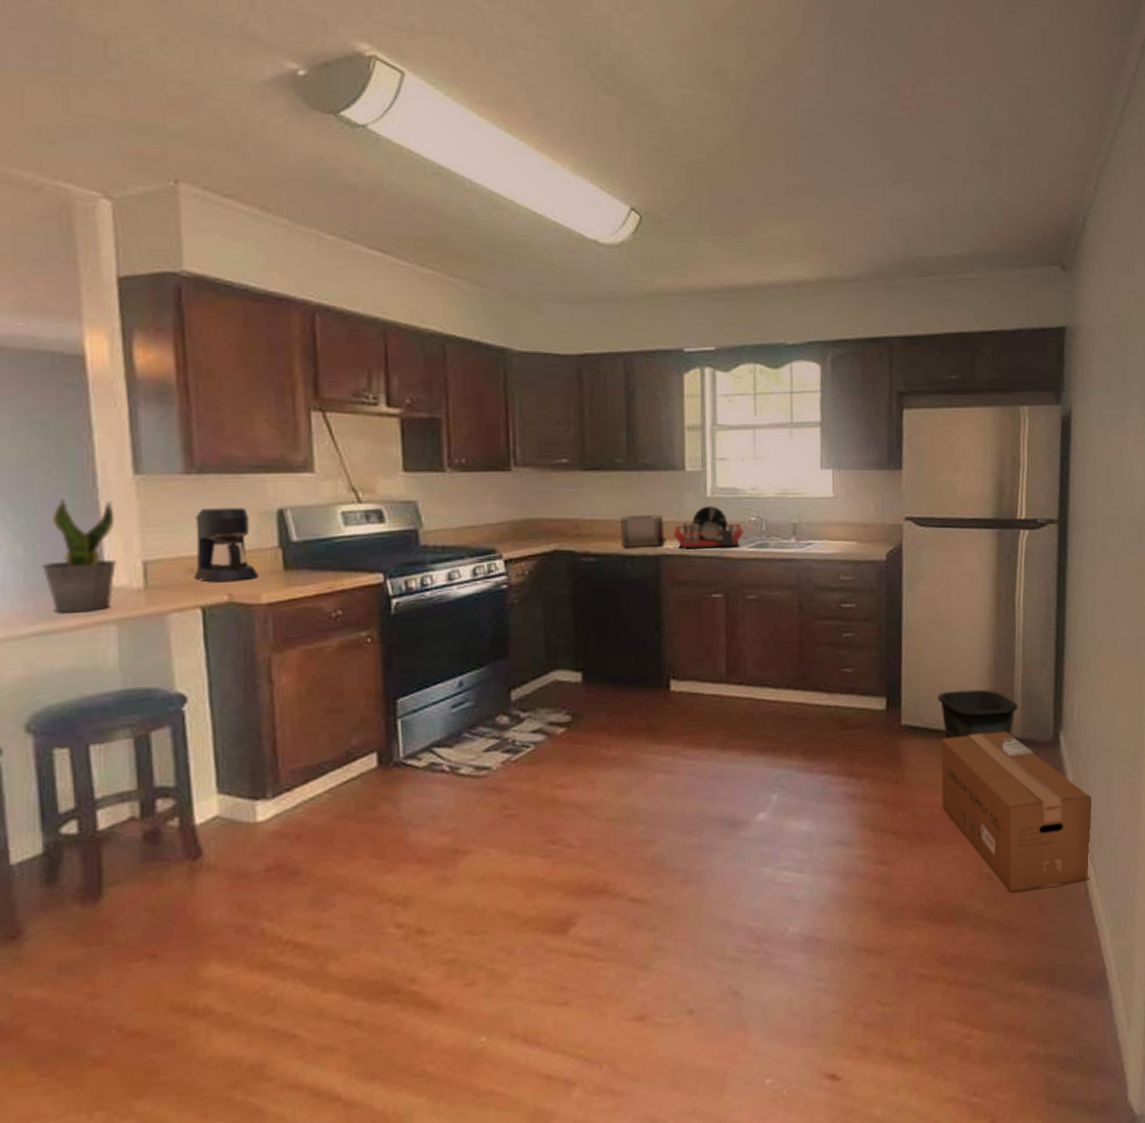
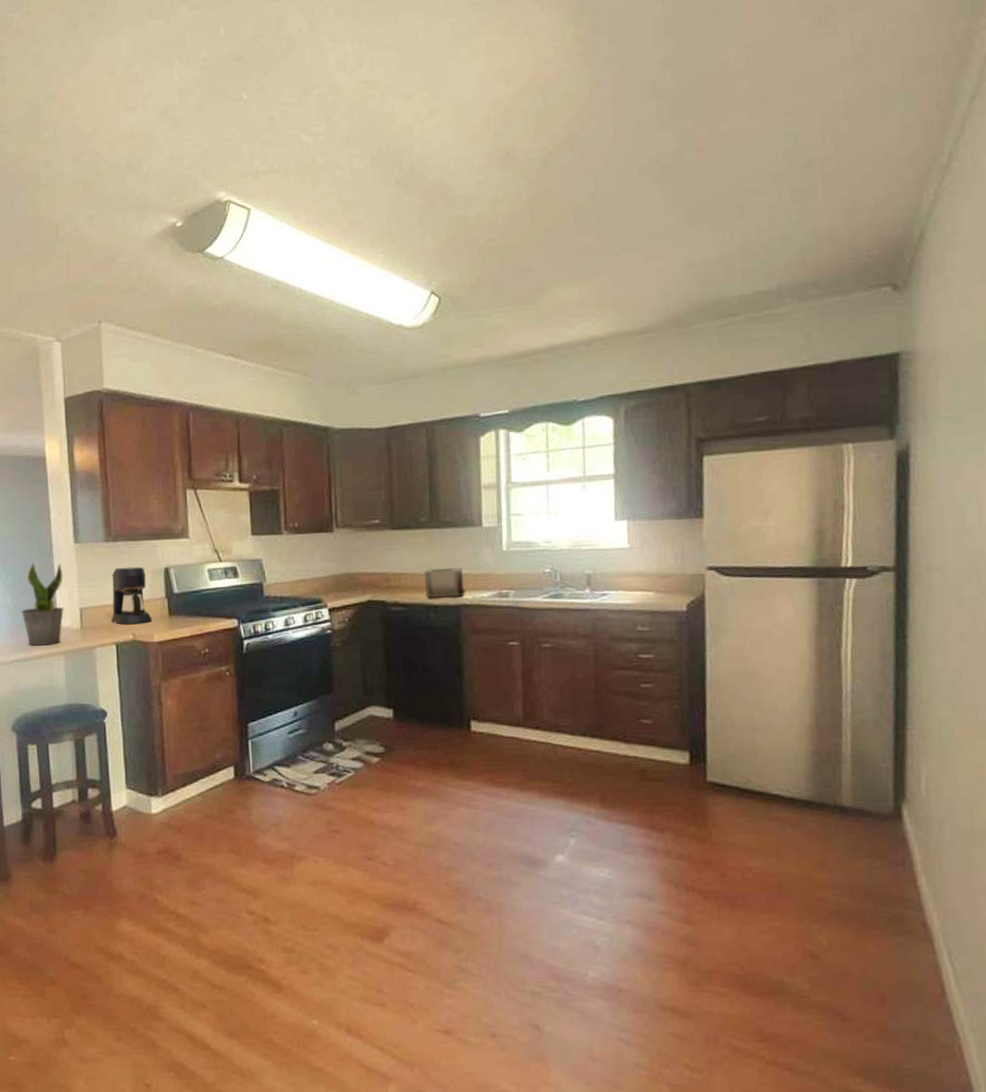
dish rack: present [674,505,745,550] -> none [472,558,539,600]
waste bin: present [937,689,1018,740] -> none [748,750,847,802]
box: present [941,731,1091,894] -> none [753,798,948,980]

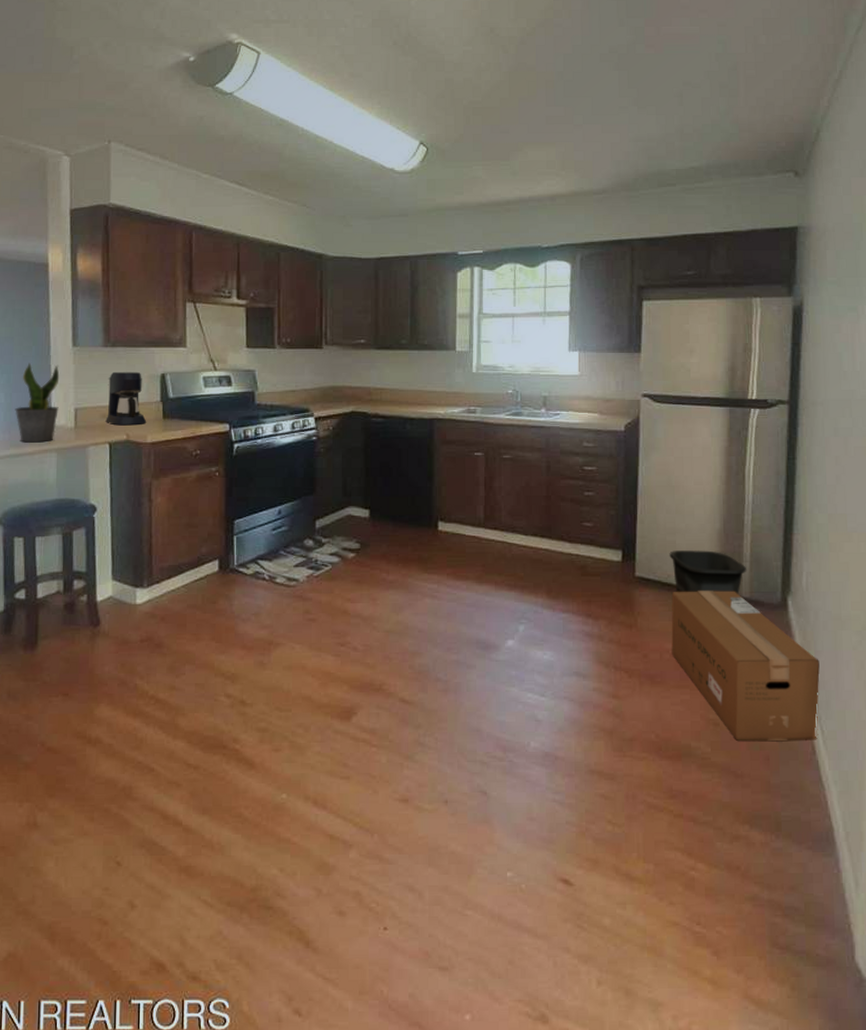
toaster: present [425,567,466,599] -> none [404,385,439,413]
waste bin: none [748,750,847,802] -> present [669,550,746,594]
box: none [753,798,948,980] -> present [671,590,819,742]

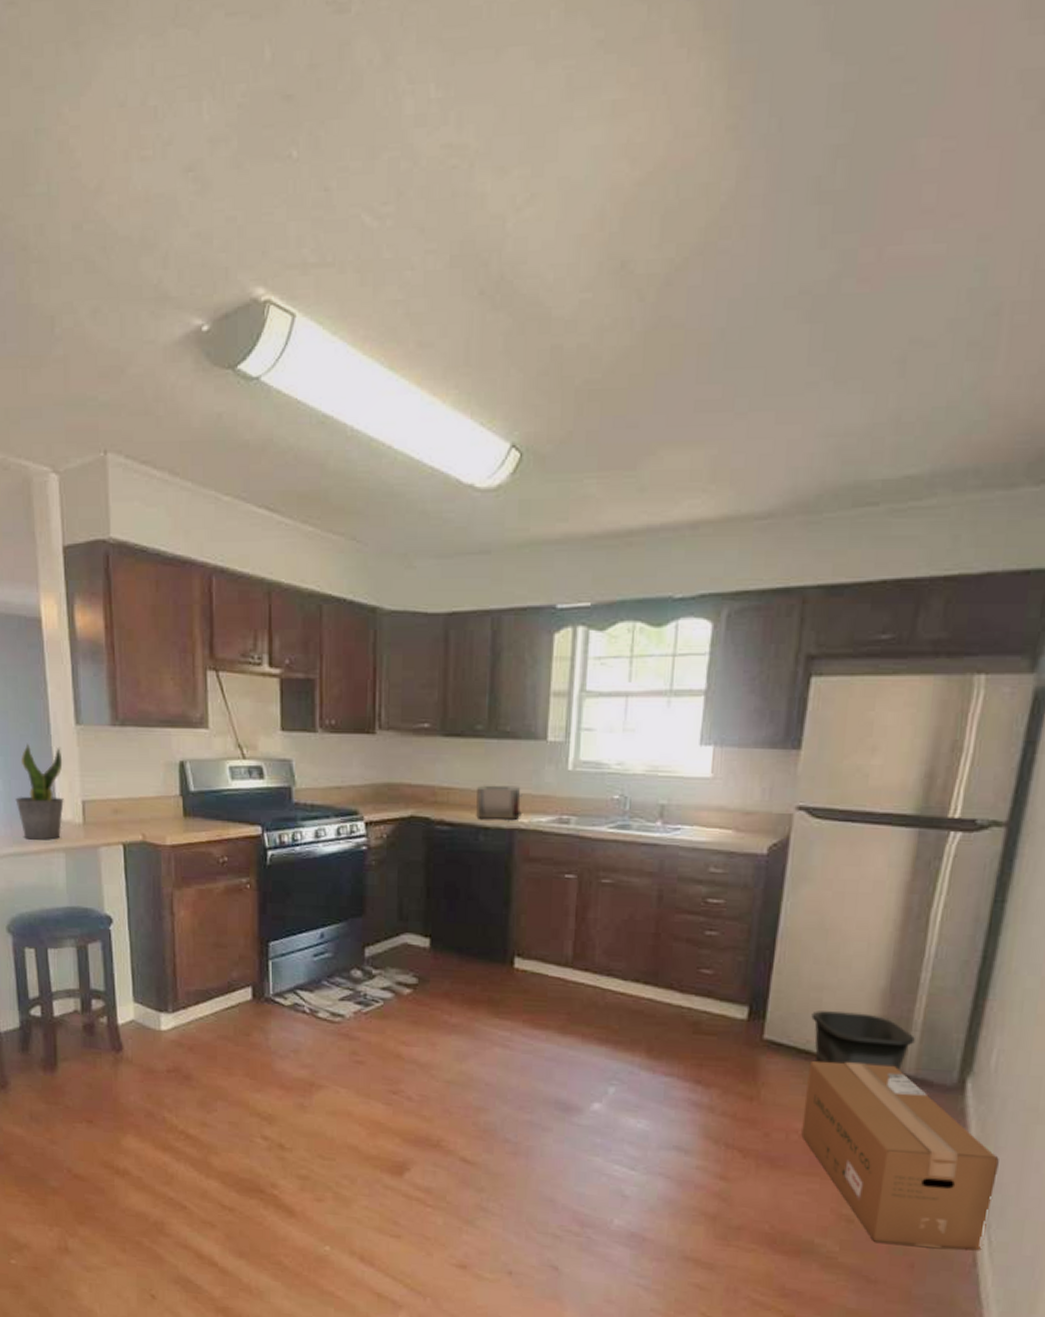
coffee maker: present [105,371,147,426] -> none [118,757,165,824]
toaster: none [404,385,439,413] -> present [476,785,523,821]

